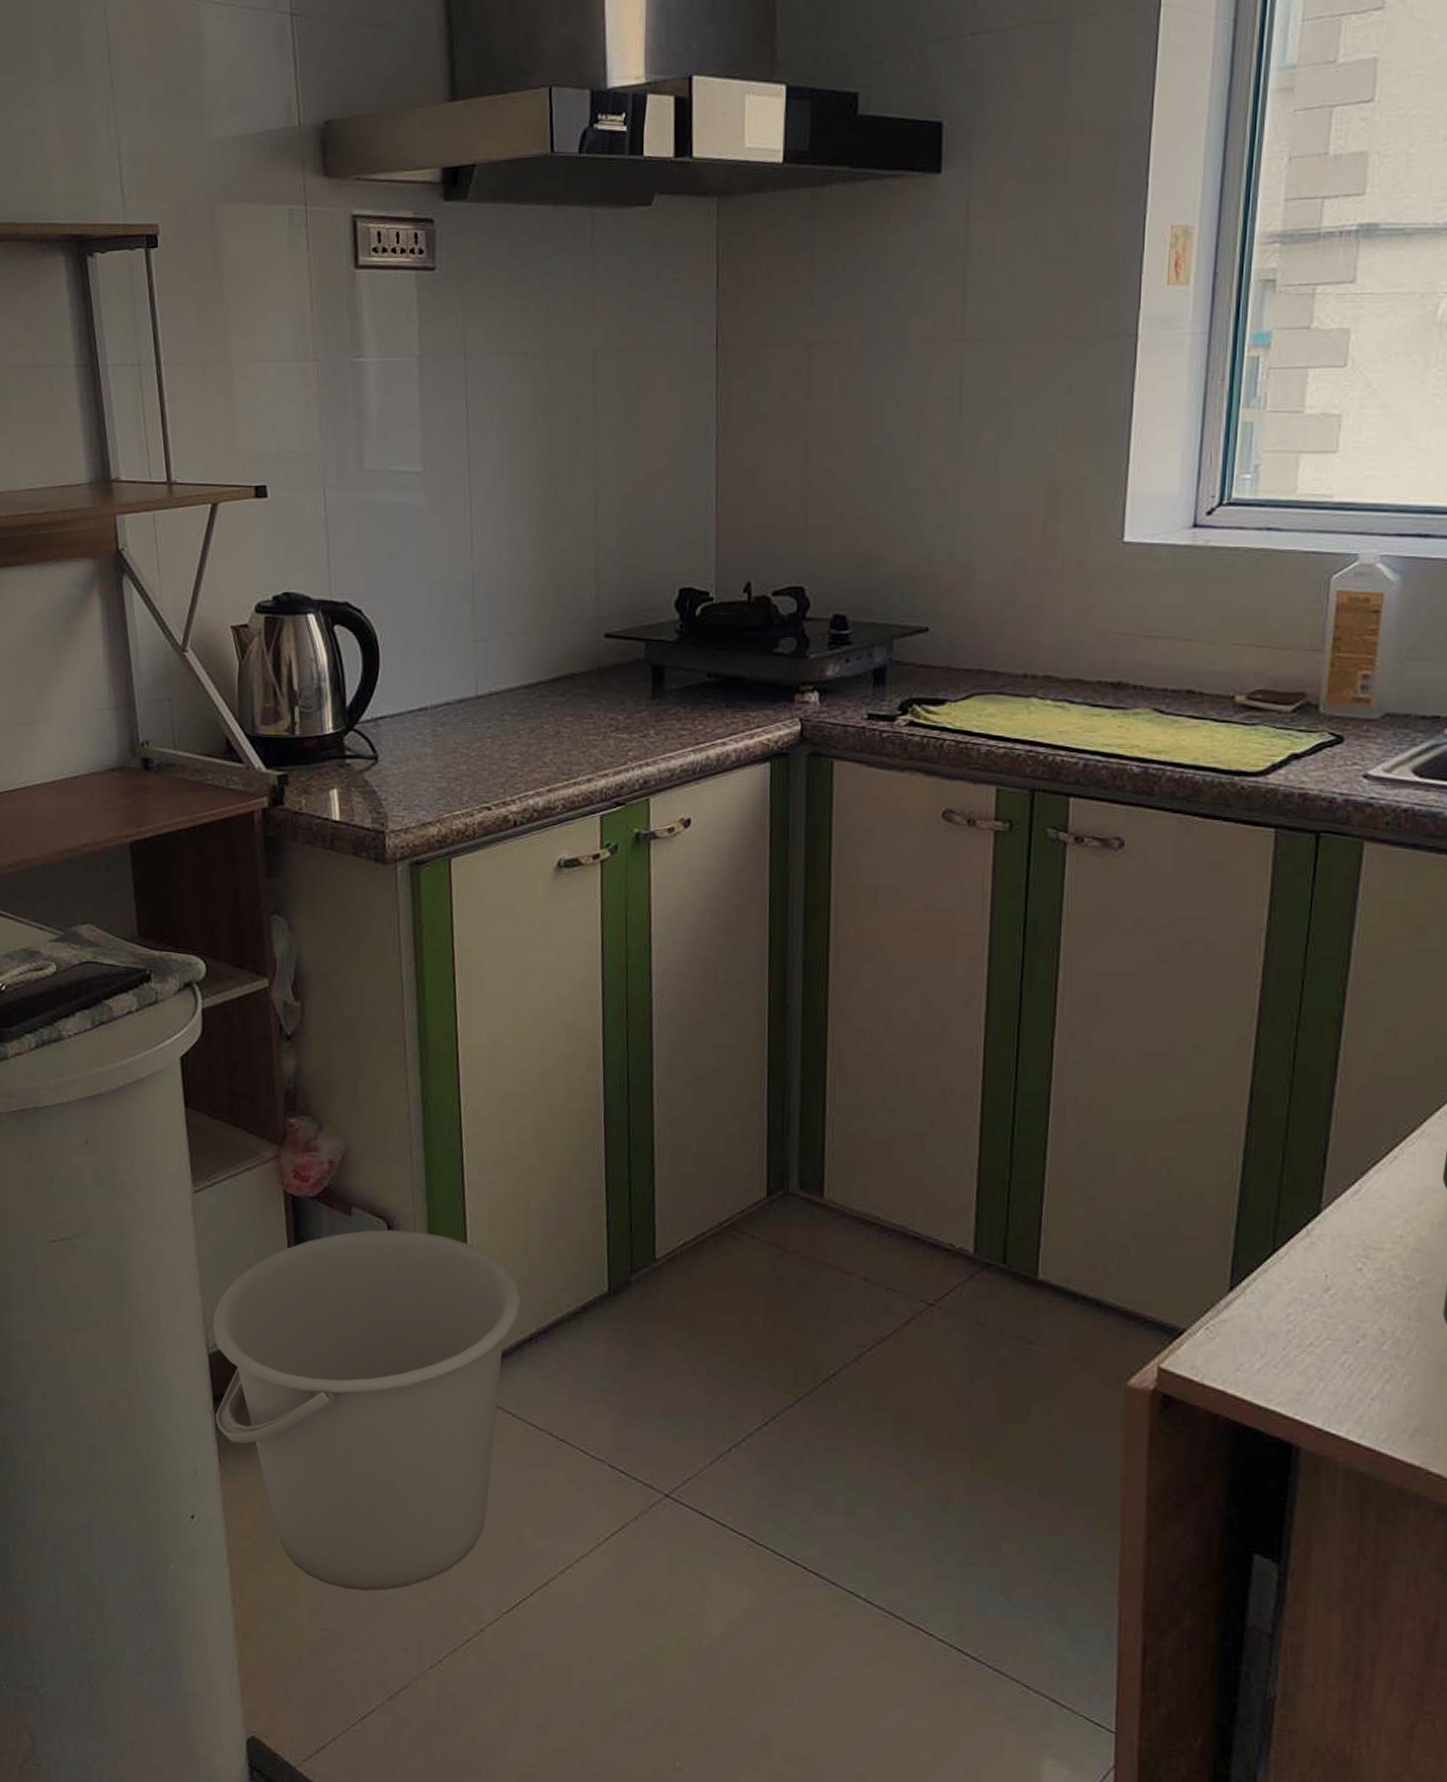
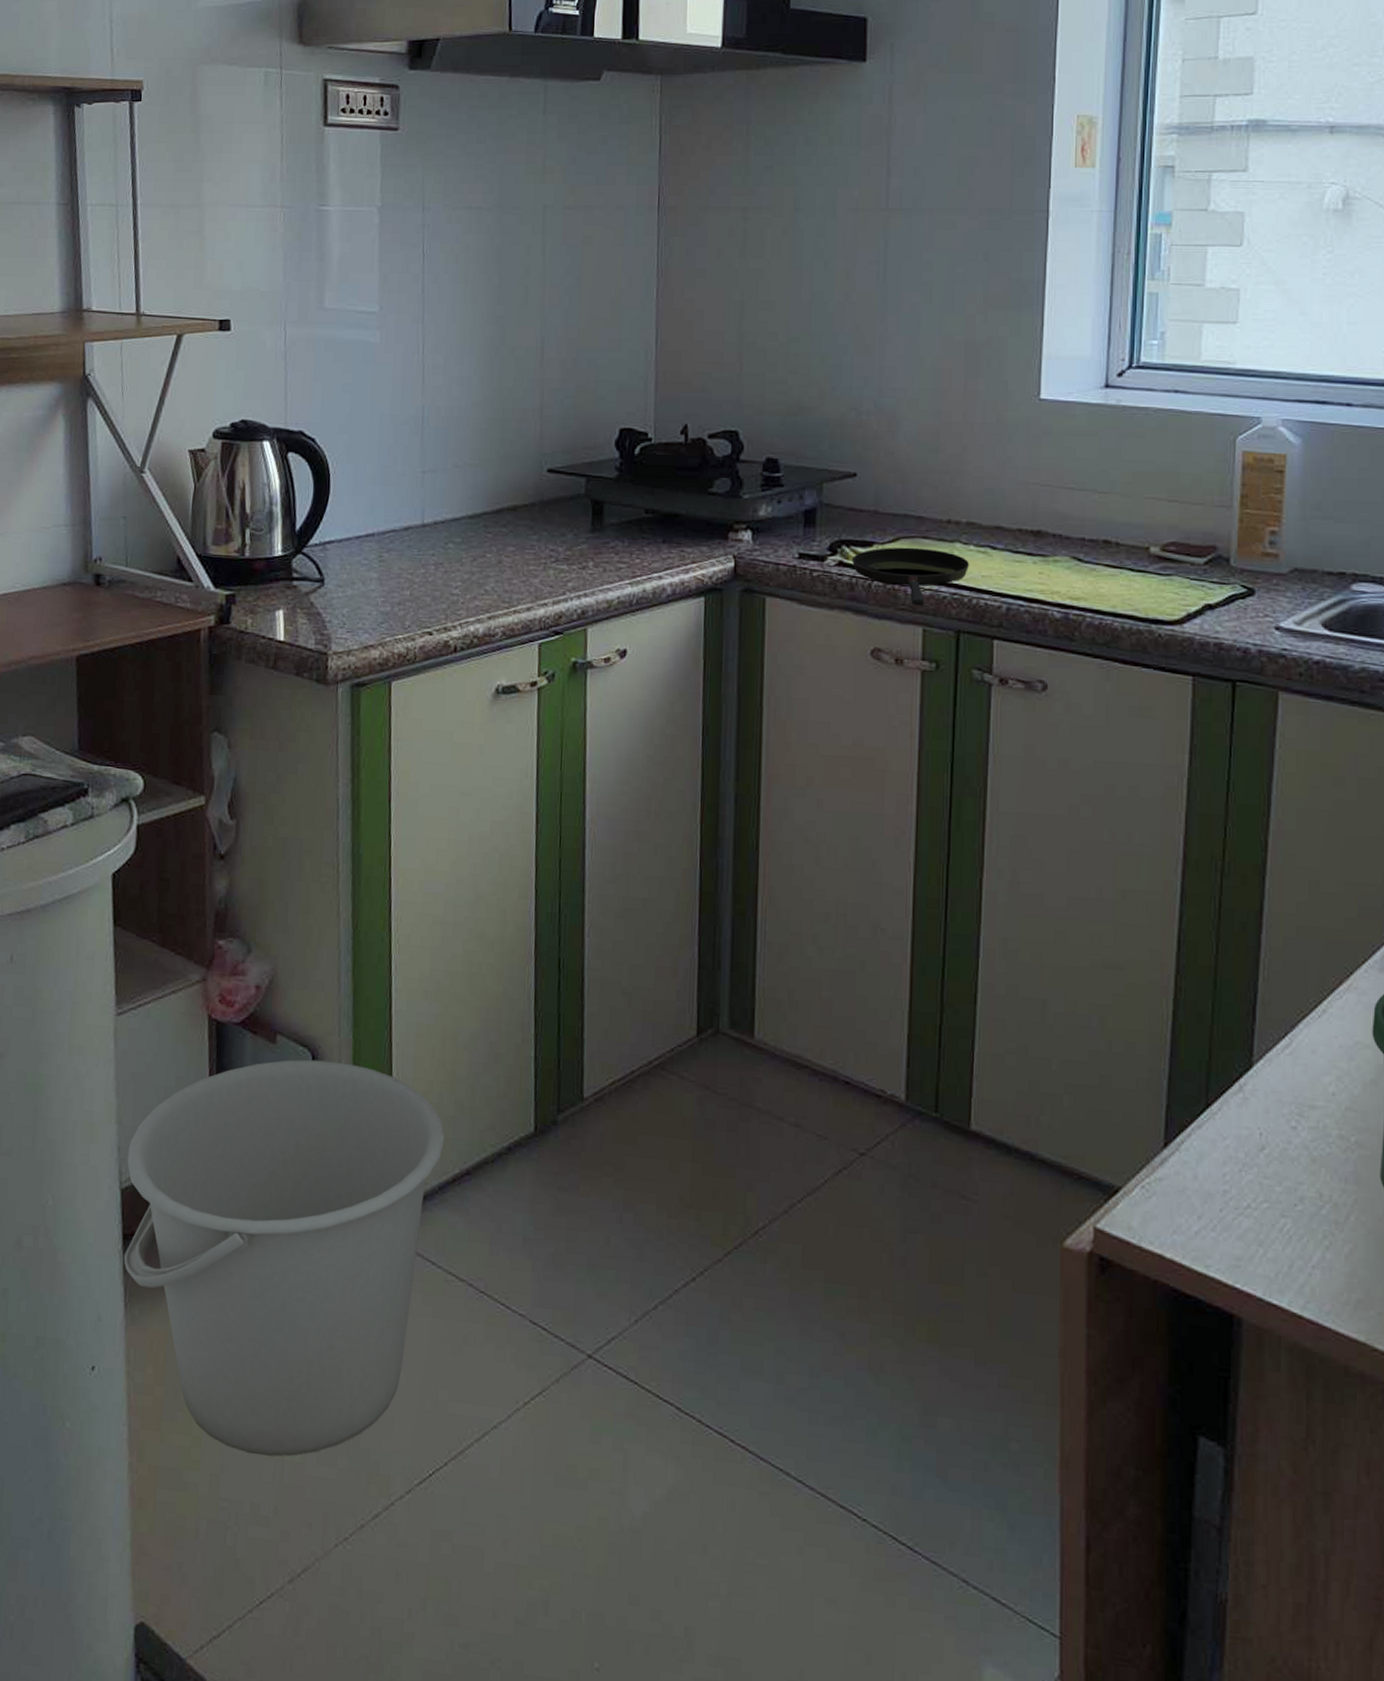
frying pan: none [922,704,1047,764] -> present [851,547,970,605]

